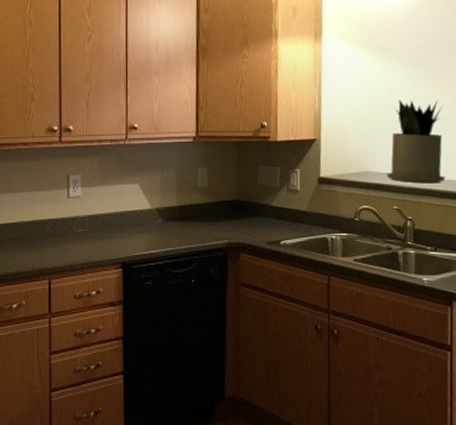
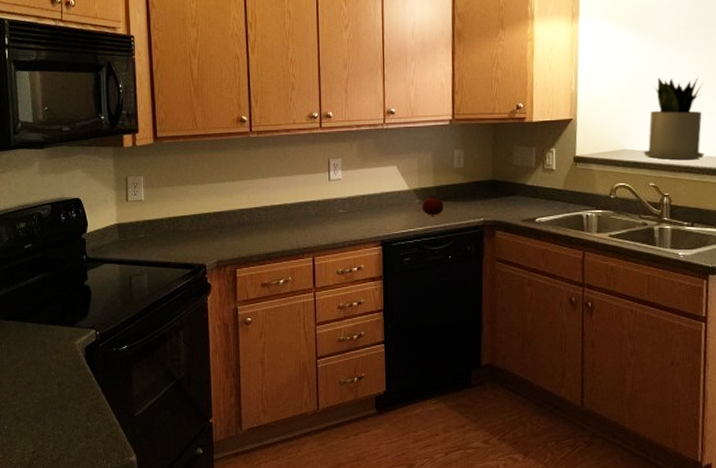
fruit: none [164,215,188,237] -> present [421,196,444,216]

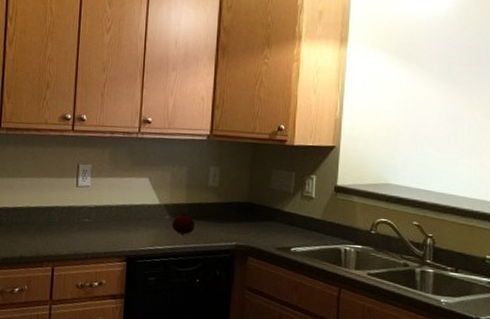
planter: present [642,76,706,160] -> none [406,112,473,202]

